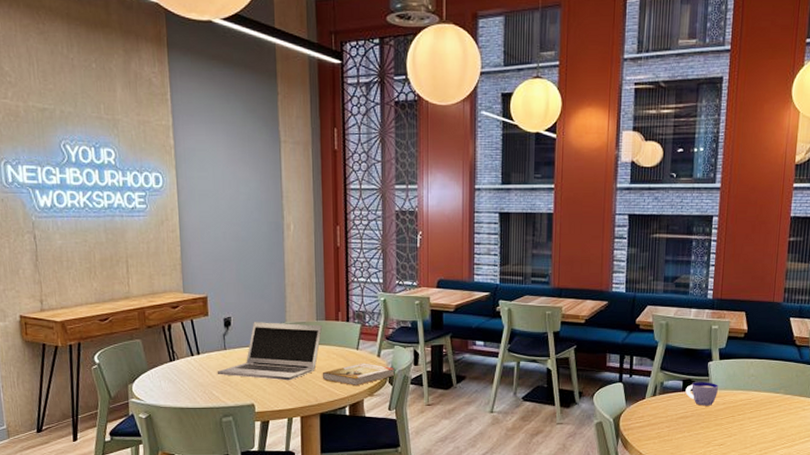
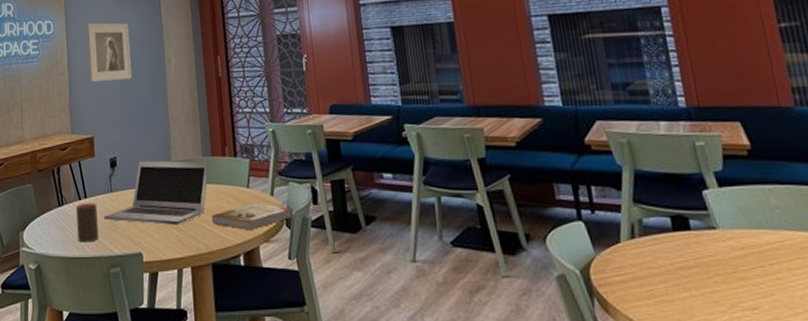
cup: none [189,359,212,395] -> present [76,202,99,243]
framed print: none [200,181,249,243] -> present [86,22,133,83]
cup: present [685,382,719,406] -> none [677,218,729,252]

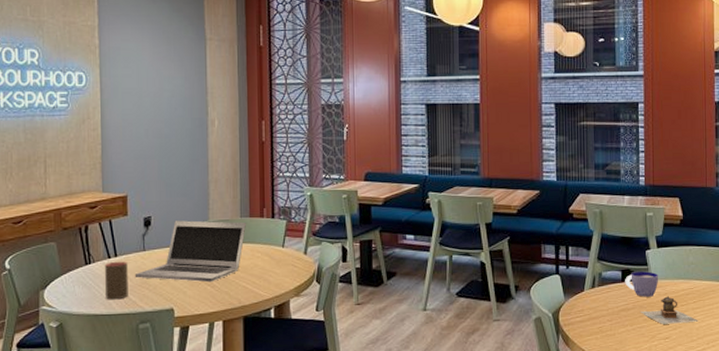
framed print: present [86,22,133,83] -> none [124,79,173,141]
book: present [211,203,292,231] -> none [246,261,322,286]
cup: none [677,218,729,252] -> present [625,271,659,297]
teapot: none [706,251,801,289] -> present [640,296,699,324]

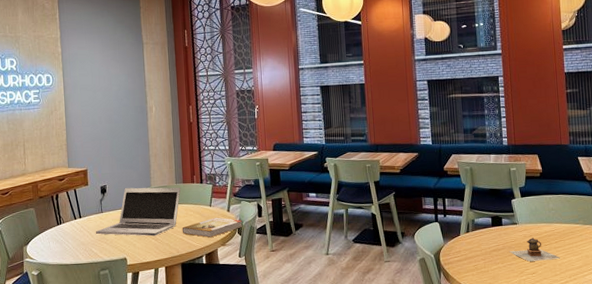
cup: present [105,261,128,300] -> none [72,221,91,252]
book: none [246,261,322,286] -> present [182,217,243,238]
cup: present [625,271,659,297] -> none [495,217,524,239]

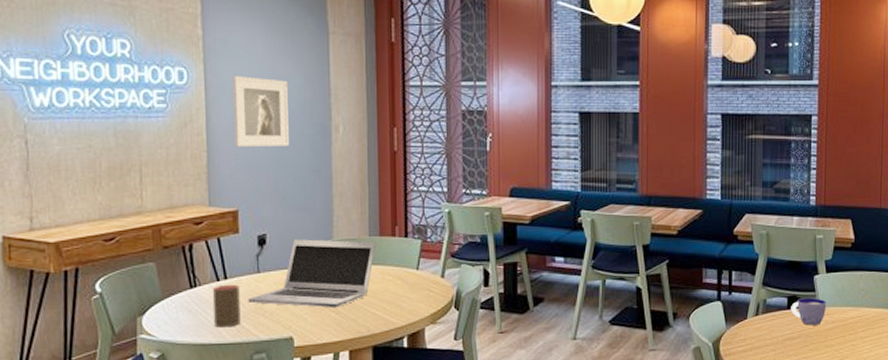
cup: none [72,221,91,252] -> present [213,284,241,328]
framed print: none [81,77,120,126] -> present [232,76,290,148]
book: present [182,217,243,238] -> none [375,285,462,313]
cup: none [495,217,524,239] -> present [791,298,827,325]
teapot: present [509,238,561,262] -> none [805,324,867,354]

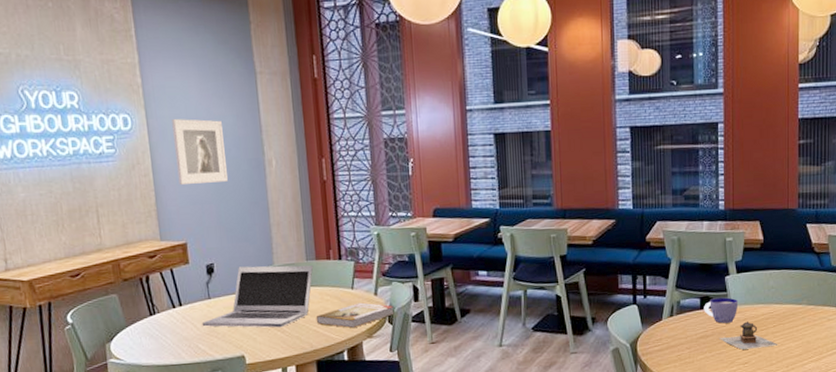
cup: present [213,284,241,328] -> none [170,310,197,350]
book: none [375,285,462,313] -> present [316,302,394,329]
teapot: none [805,324,867,354] -> present [719,321,778,350]

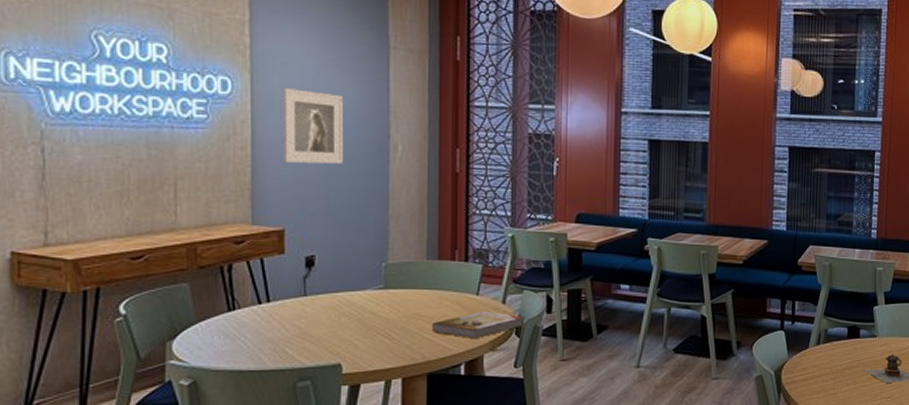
laptop: present [202,265,314,328] -> none [292,261,435,334]
cup: present [704,297,739,324] -> none [851,328,885,355]

